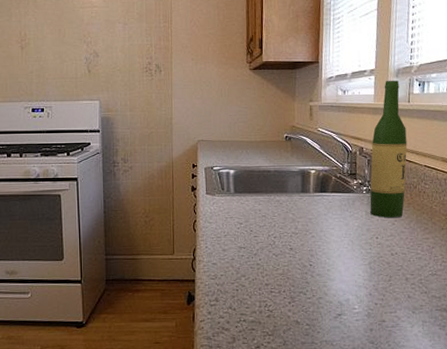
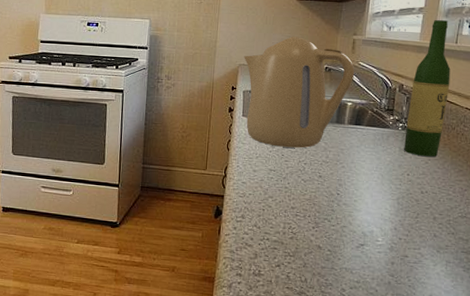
kettle: none [202,107,315,223] -> present [244,36,355,148]

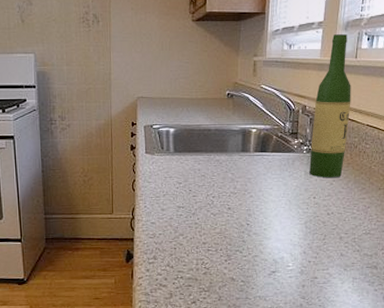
kettle: present [244,36,355,148] -> none [141,61,257,182]

